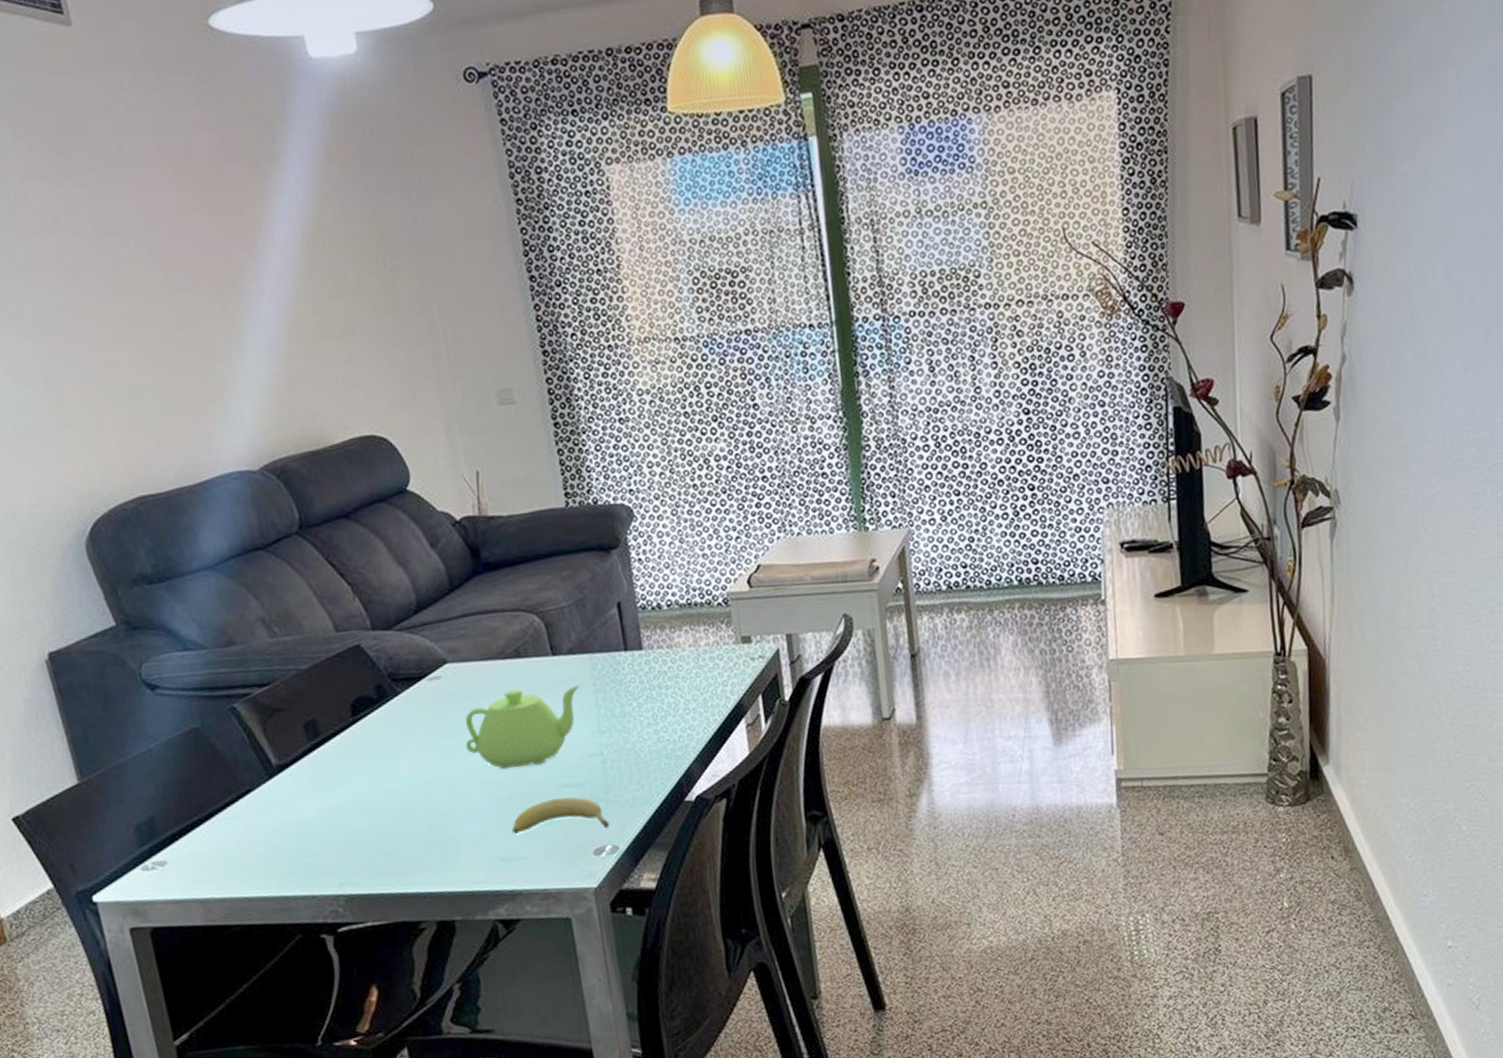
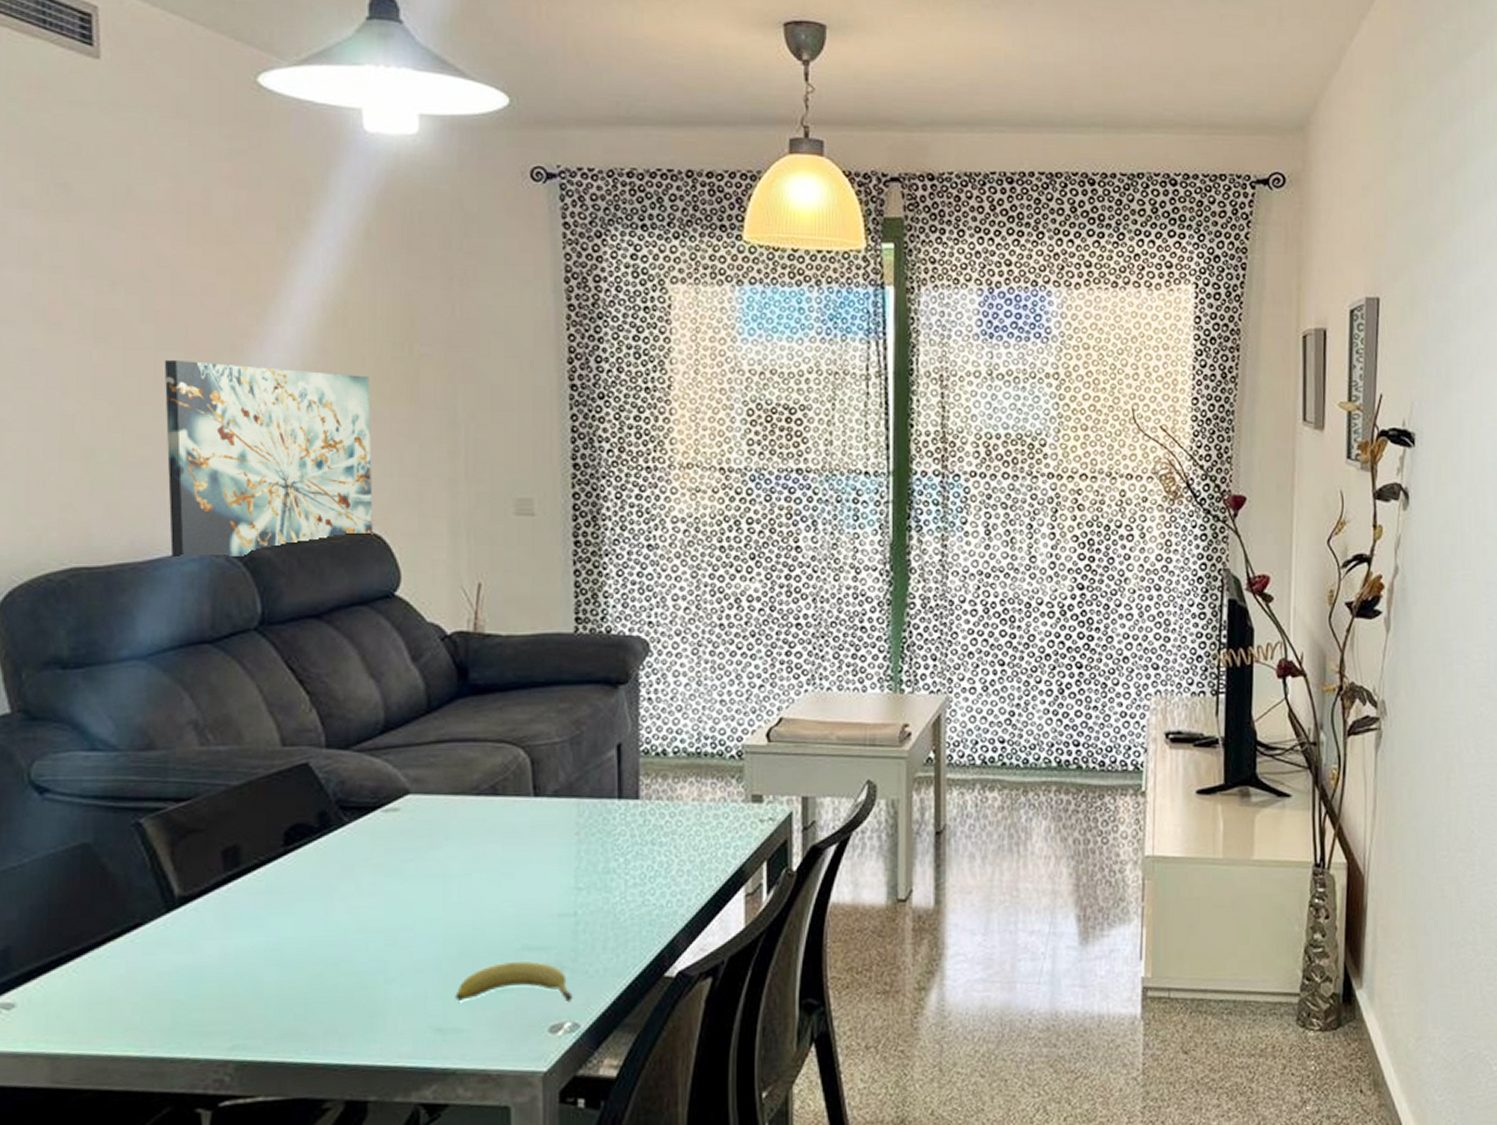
wall art: none [178,293,379,477] -> present [164,360,373,556]
teapot: present [465,684,581,770] -> none [415,831,563,923]

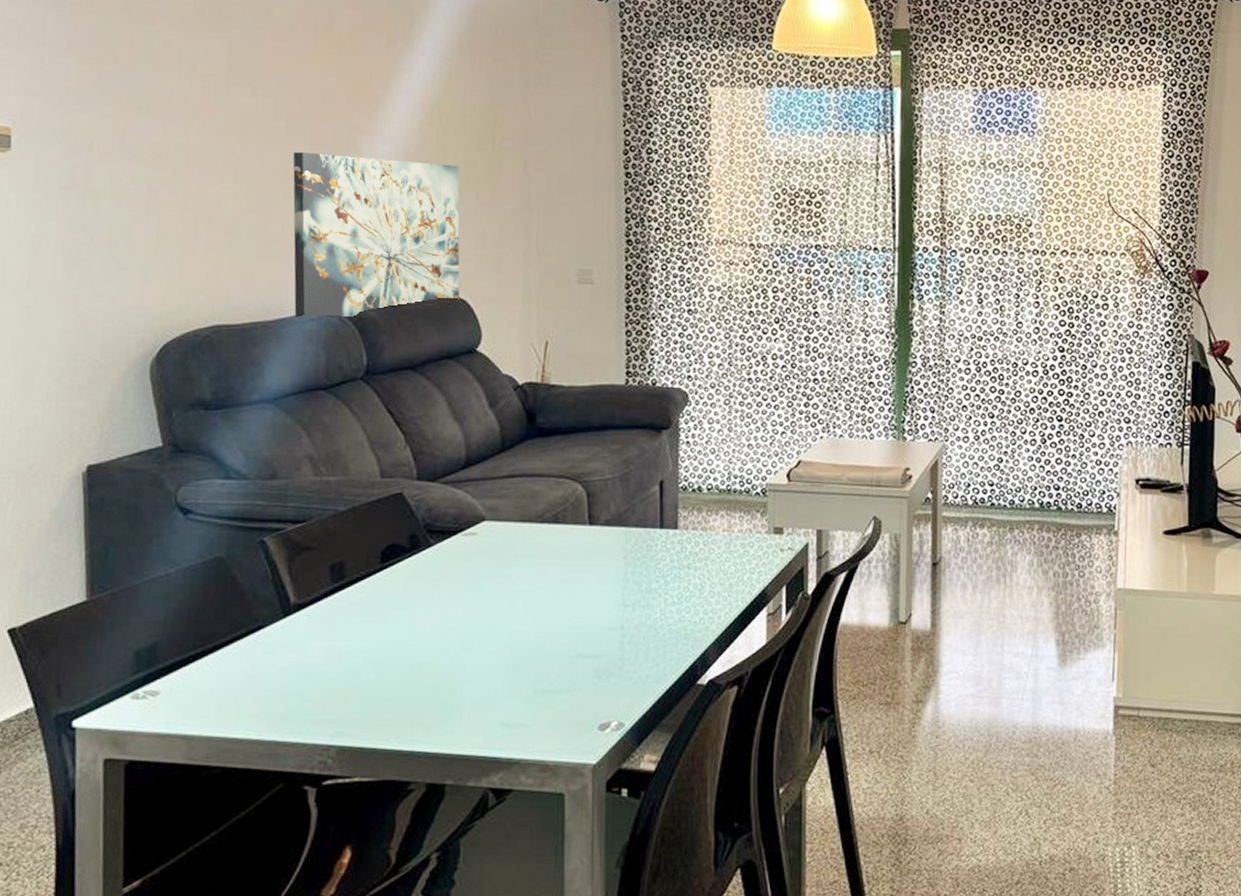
fruit: present [455,961,573,1003] -> none [520,668,619,704]

